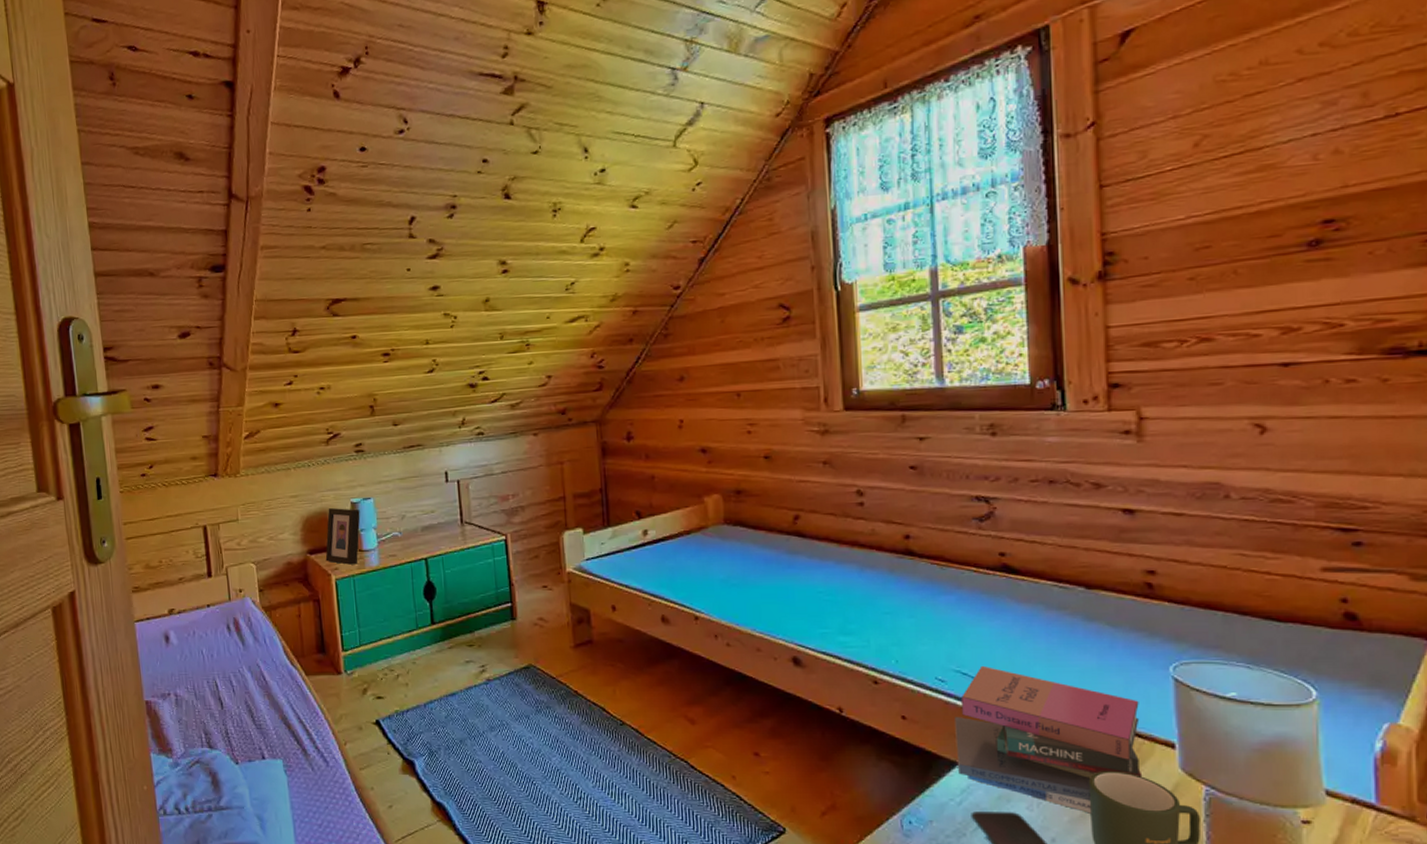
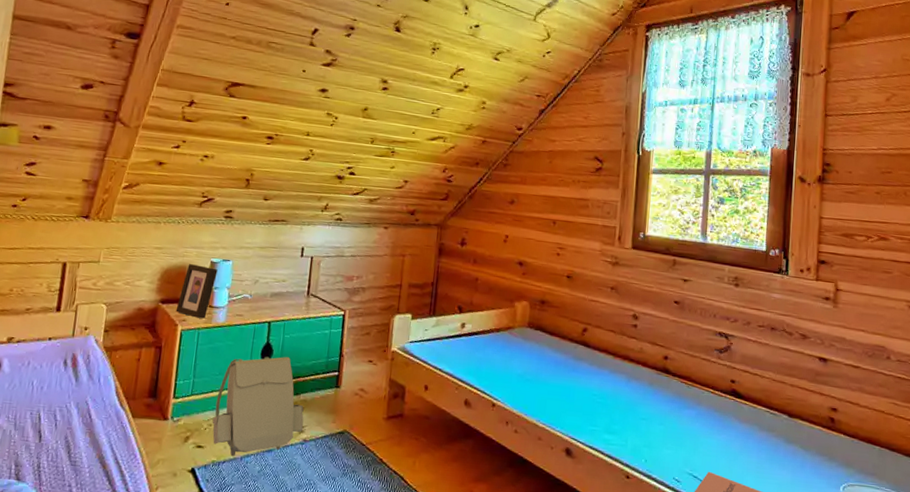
backpack: none [386,594,484,705] -> present [212,356,304,457]

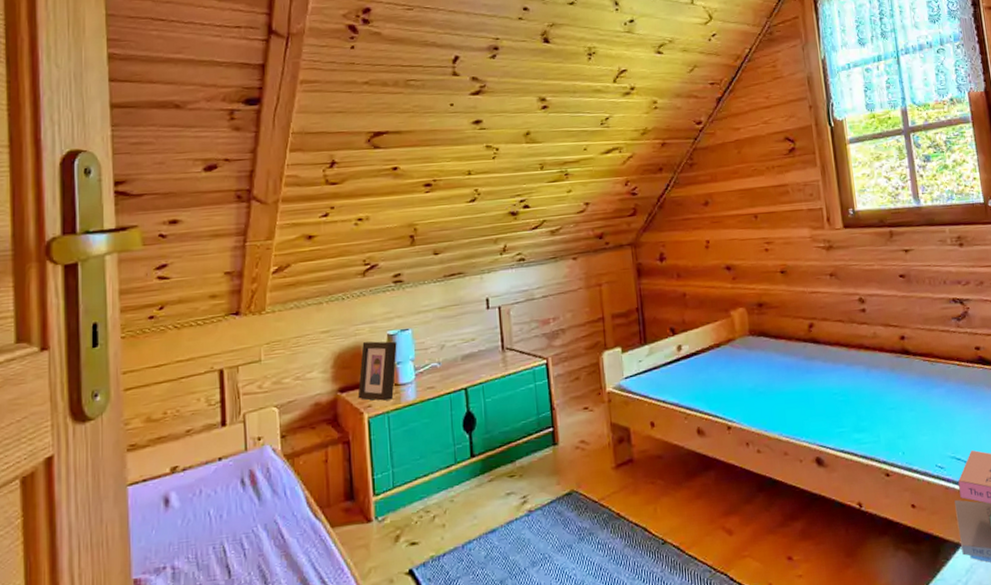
backpack: present [212,356,304,457] -> none [422,423,525,547]

